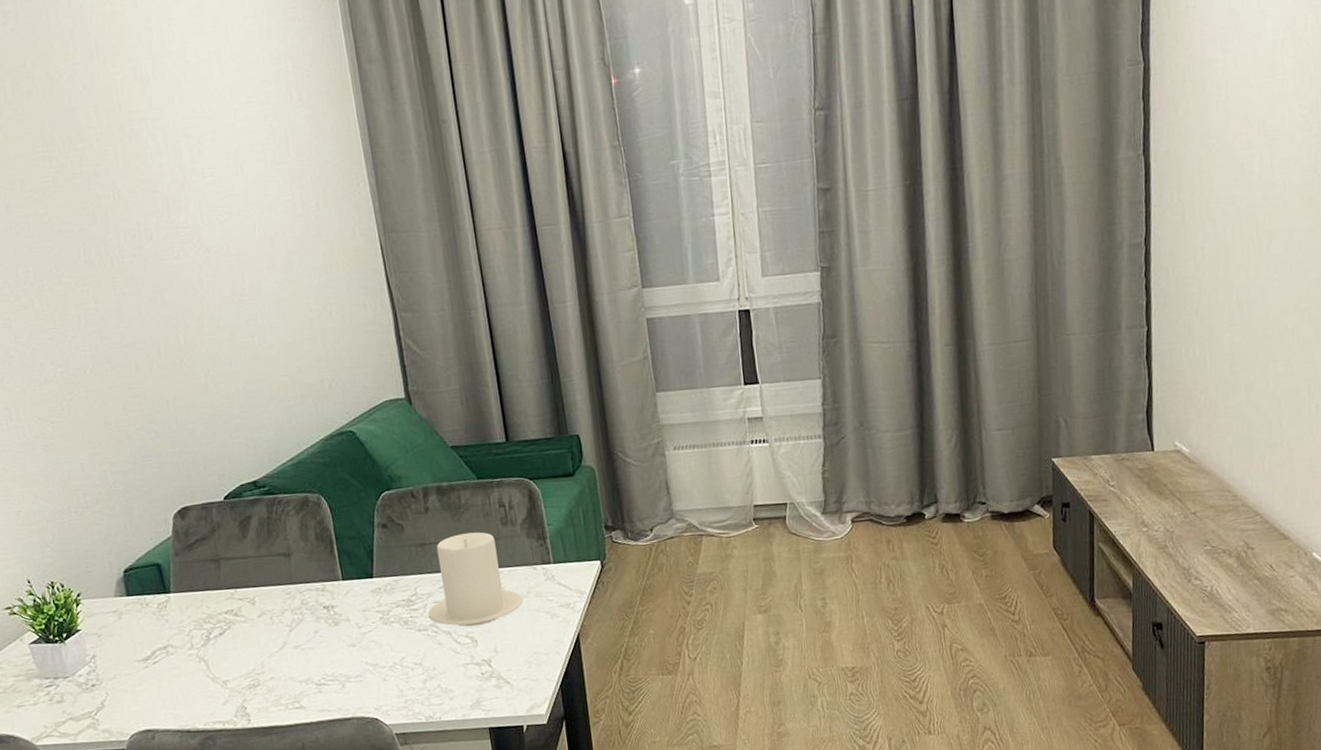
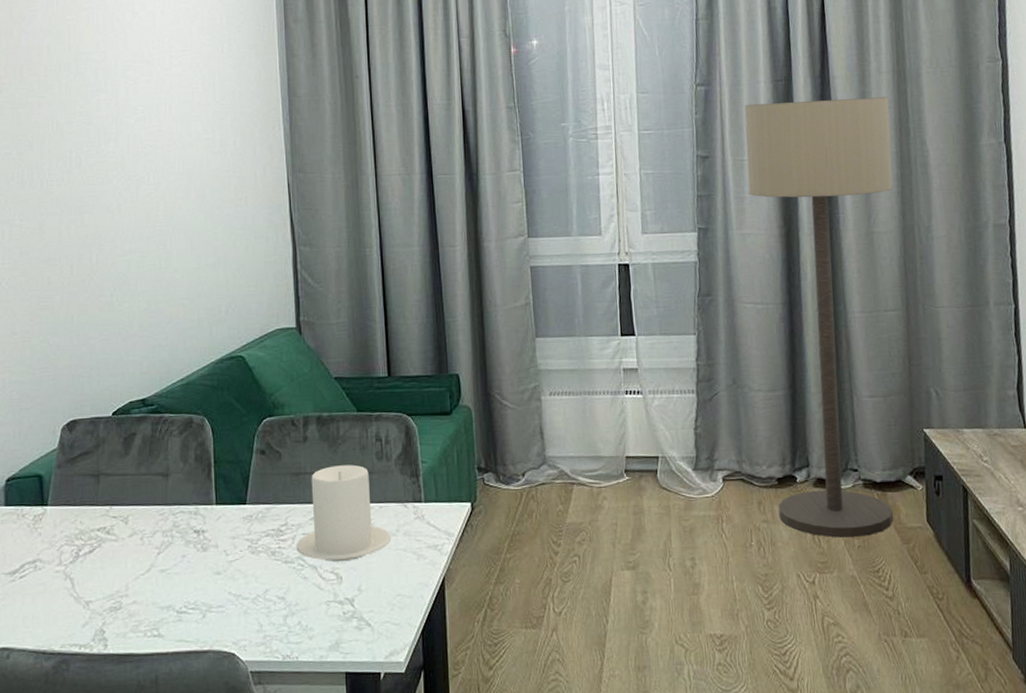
floor lamp: none [867,111,1025,569] -> present [744,97,894,538]

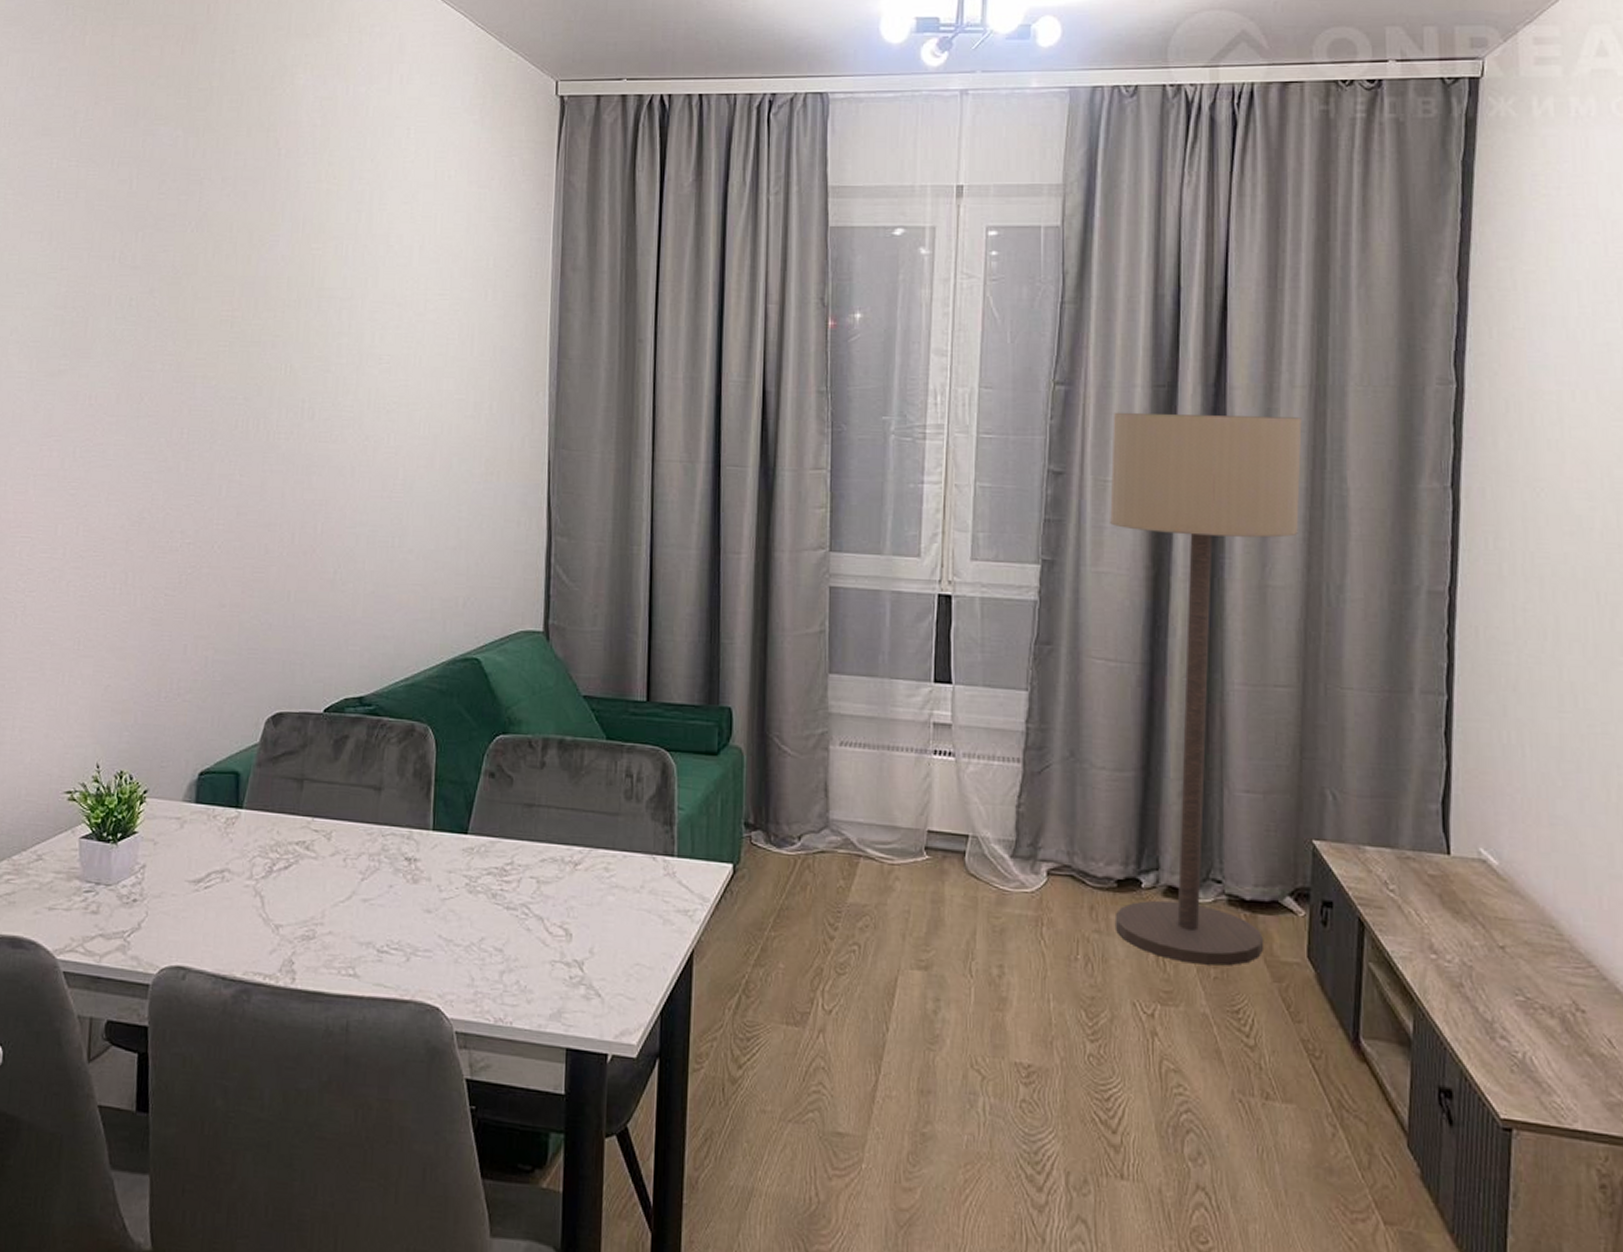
candle: present [296,464,391,562] -> none [521,800,634,916]

